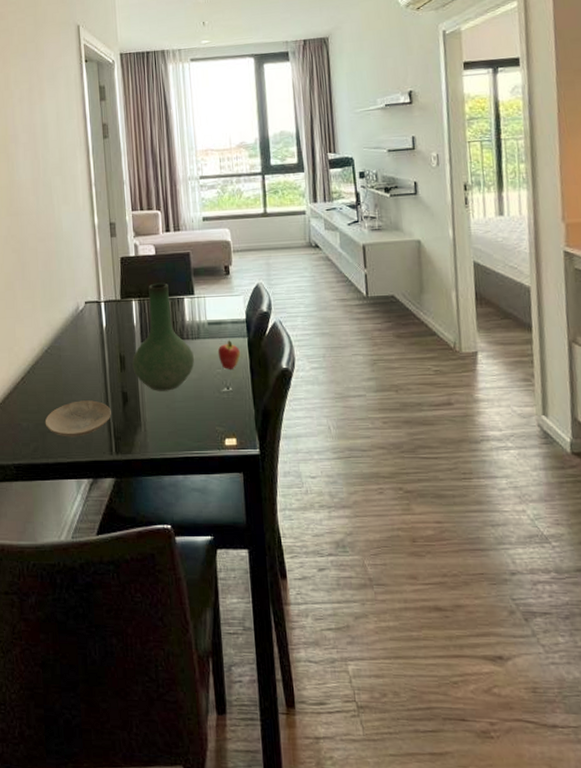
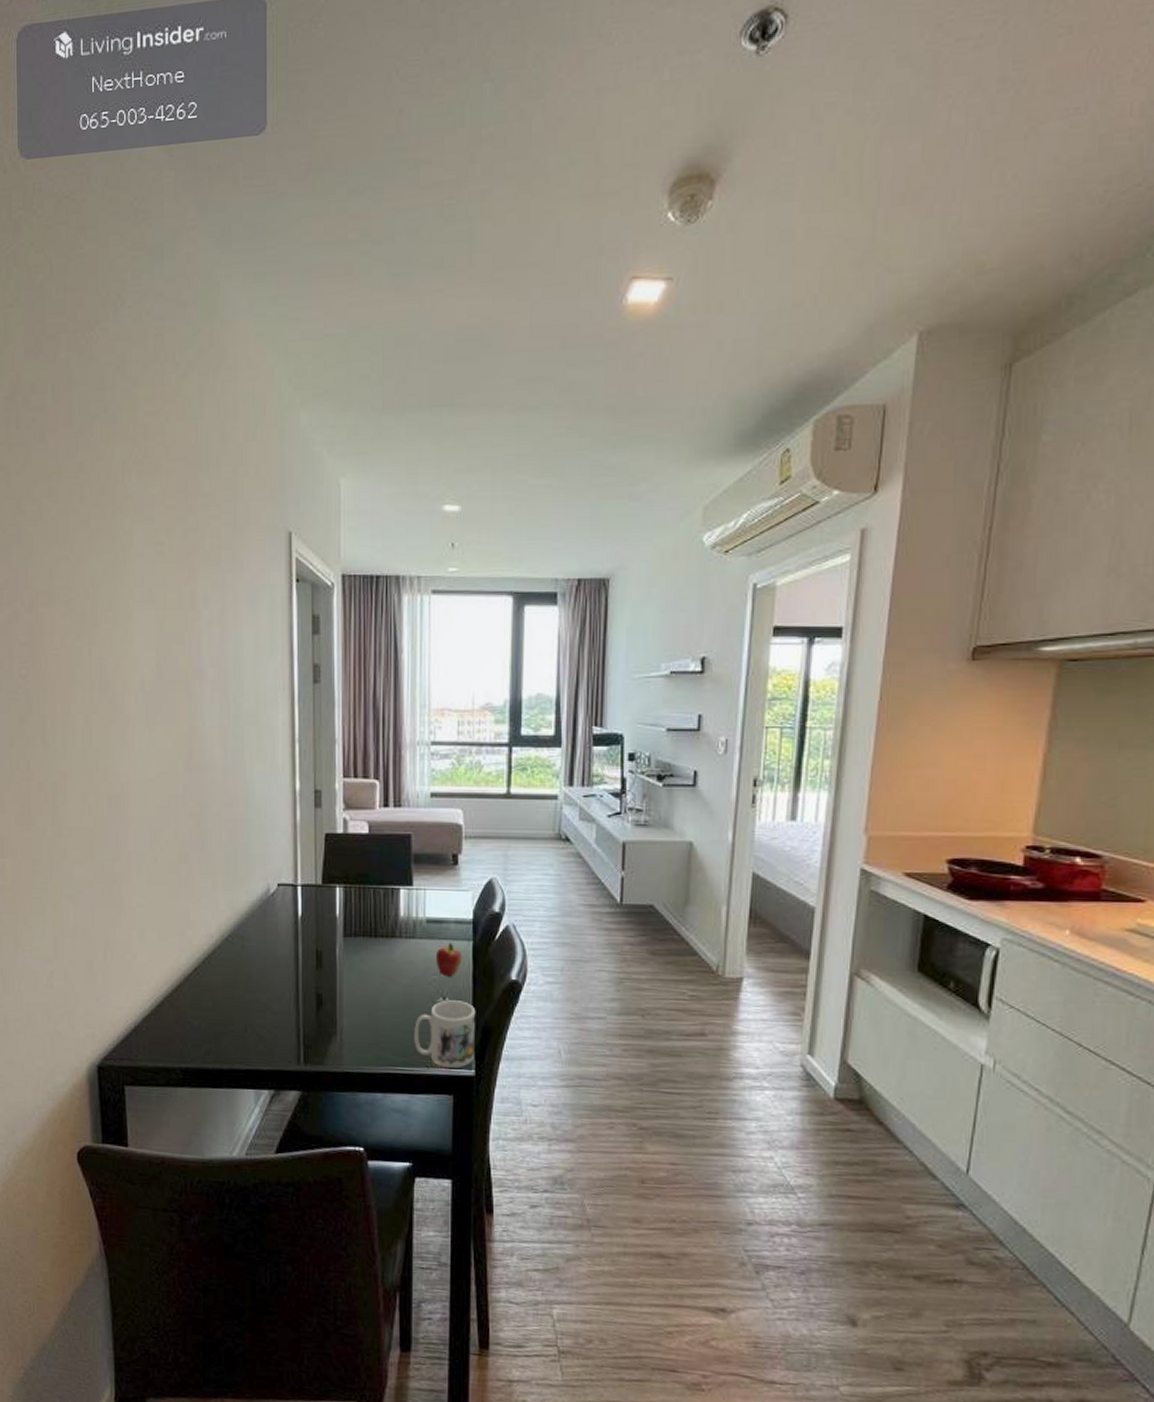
plate: present [45,400,111,437] -> none [220,1000,301,1042]
vase: present [132,283,194,391] -> none [331,868,406,997]
mug: none [205,389,258,448] -> present [414,1000,476,1068]

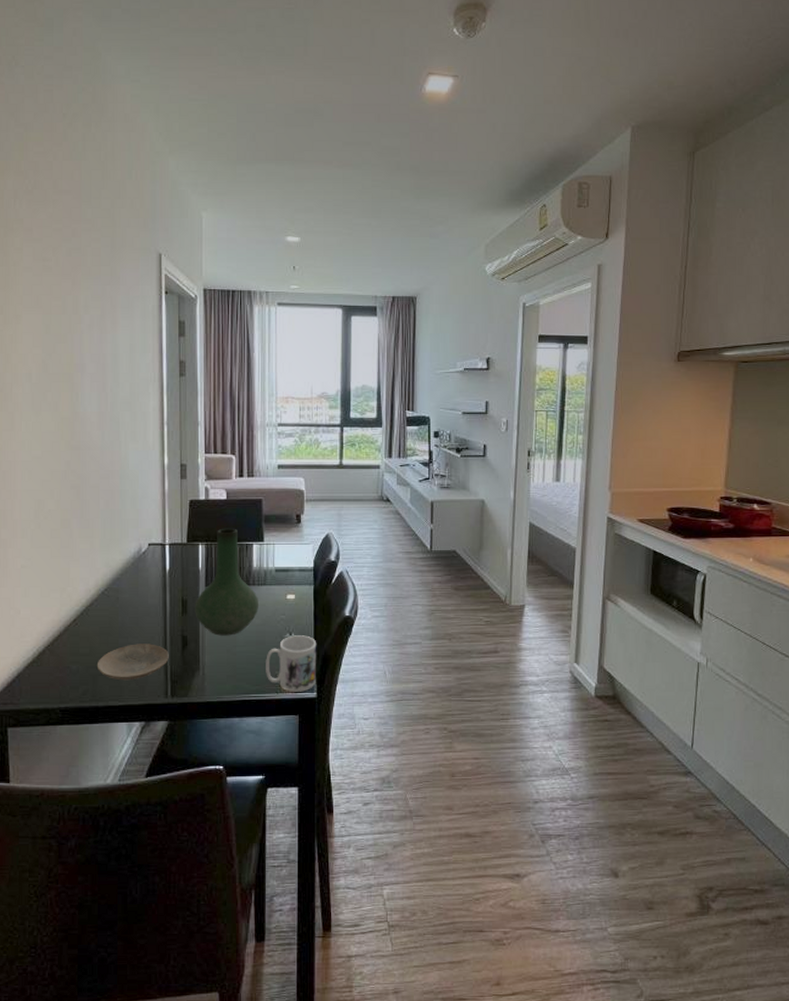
plate: none [220,1000,301,1042] -> present [96,644,169,681]
vase: none [331,868,406,997] -> present [195,528,258,636]
fruit: present [435,941,463,978] -> none [283,586,306,617]

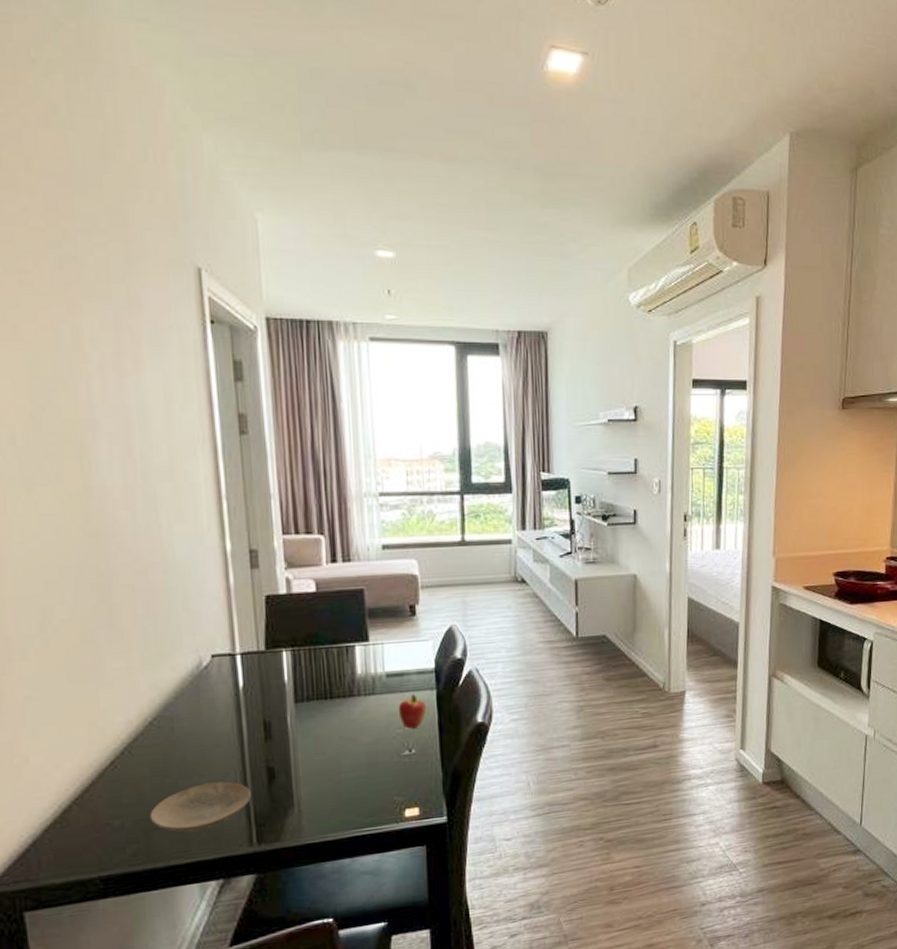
vase: present [195,528,258,636] -> none [282,627,367,763]
mug: present [266,635,317,692] -> none [380,750,445,820]
fruit: none [283,586,306,617] -> present [398,693,428,730]

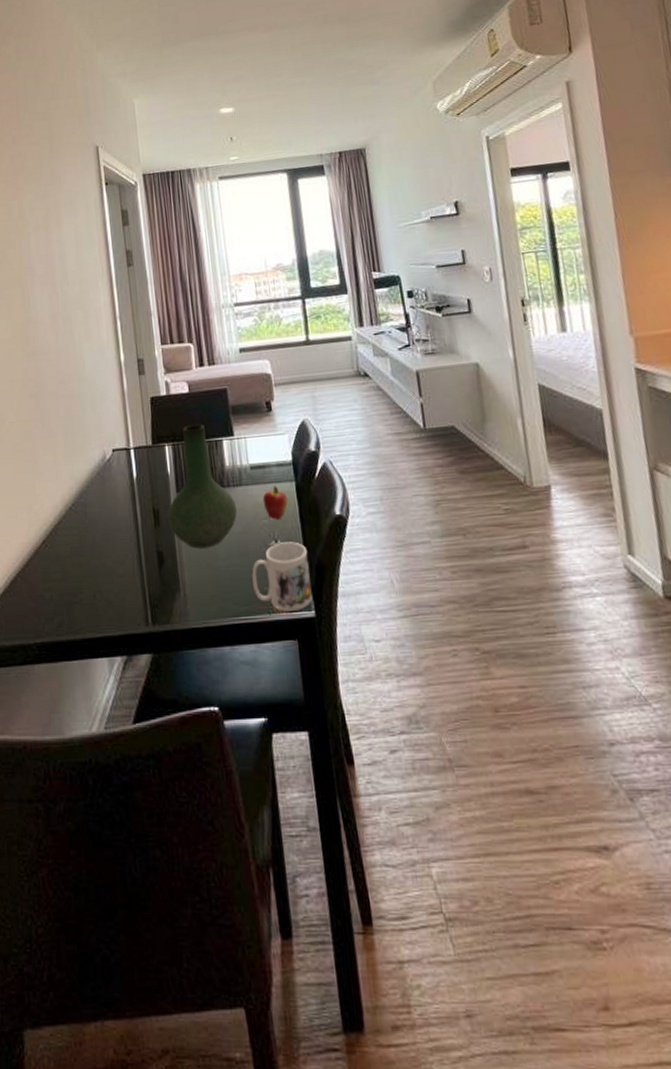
plate: present [149,781,251,832] -> none [70,563,146,608]
vase: none [282,627,367,763] -> present [167,423,237,549]
mug: none [380,750,445,820] -> present [252,541,313,612]

